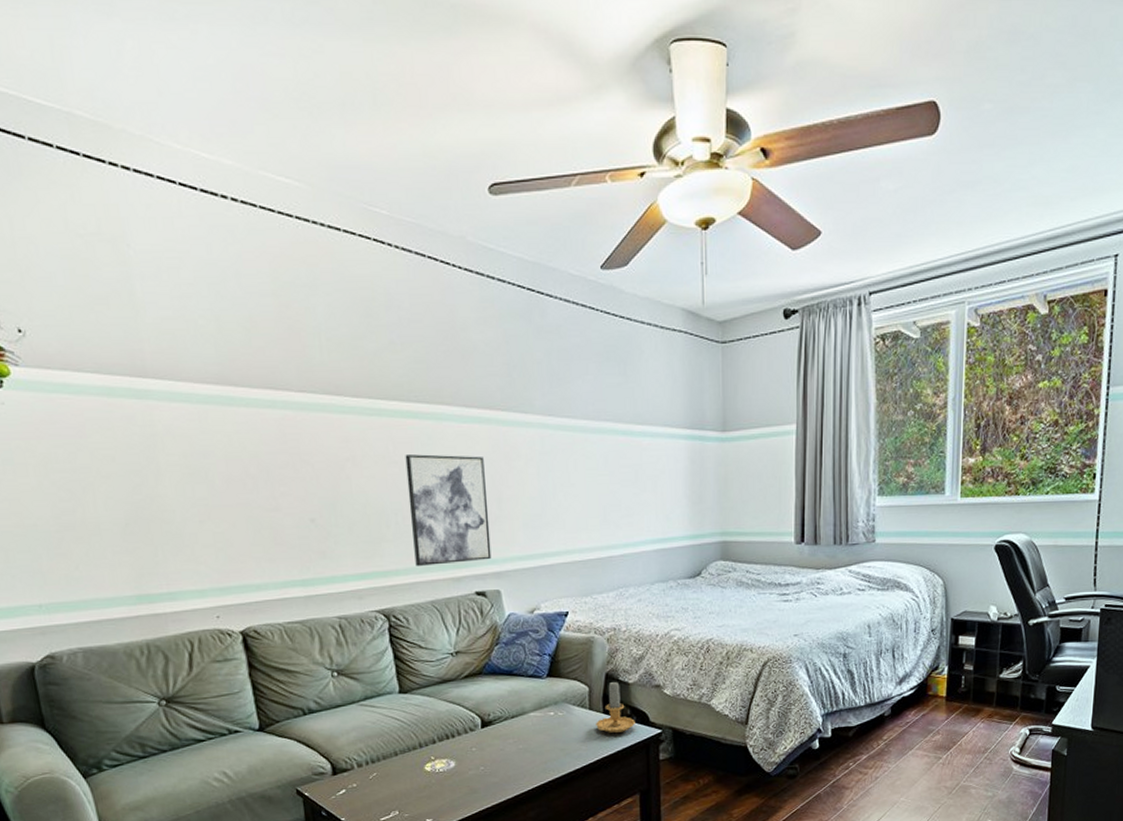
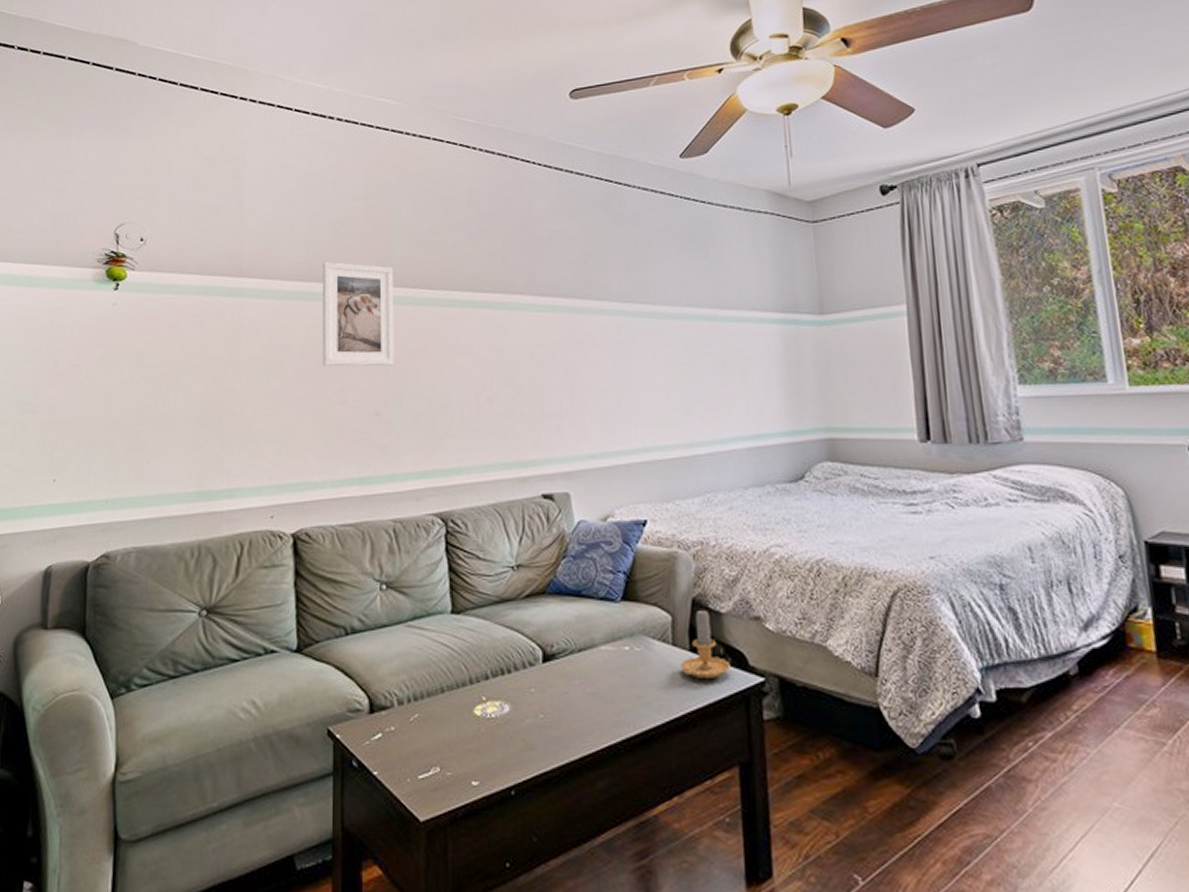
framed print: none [235,364,325,475] -> present [322,261,395,367]
wall art: present [405,454,492,566] -> none [475,344,561,464]

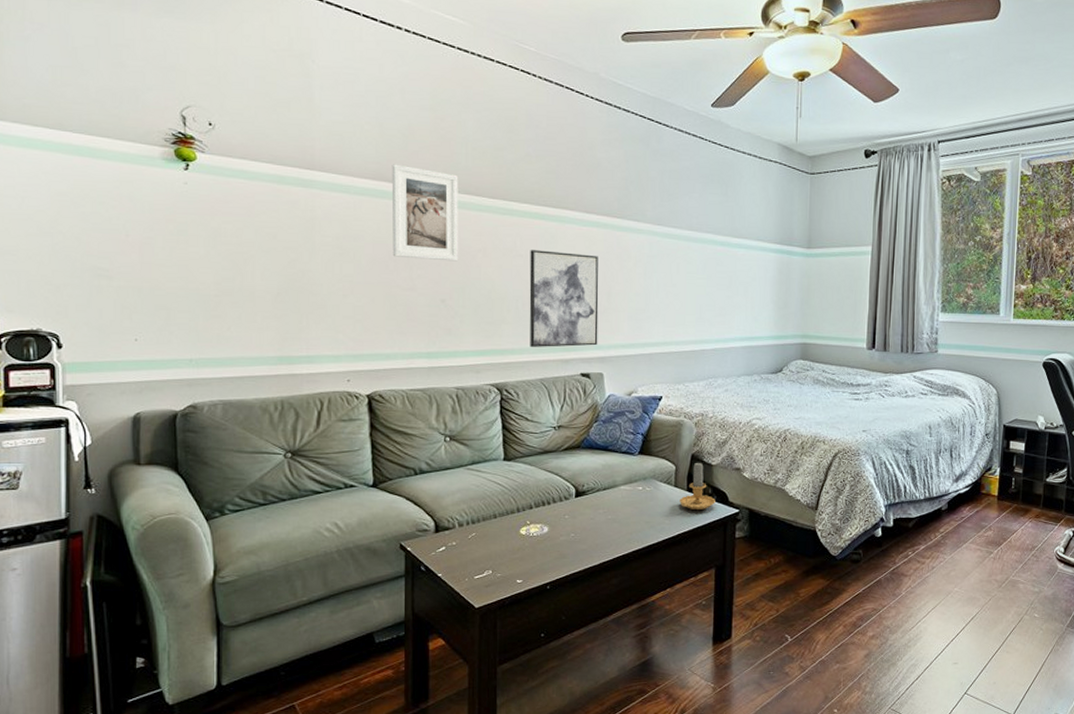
wall art: none [475,344,561,464] -> present [529,250,599,347]

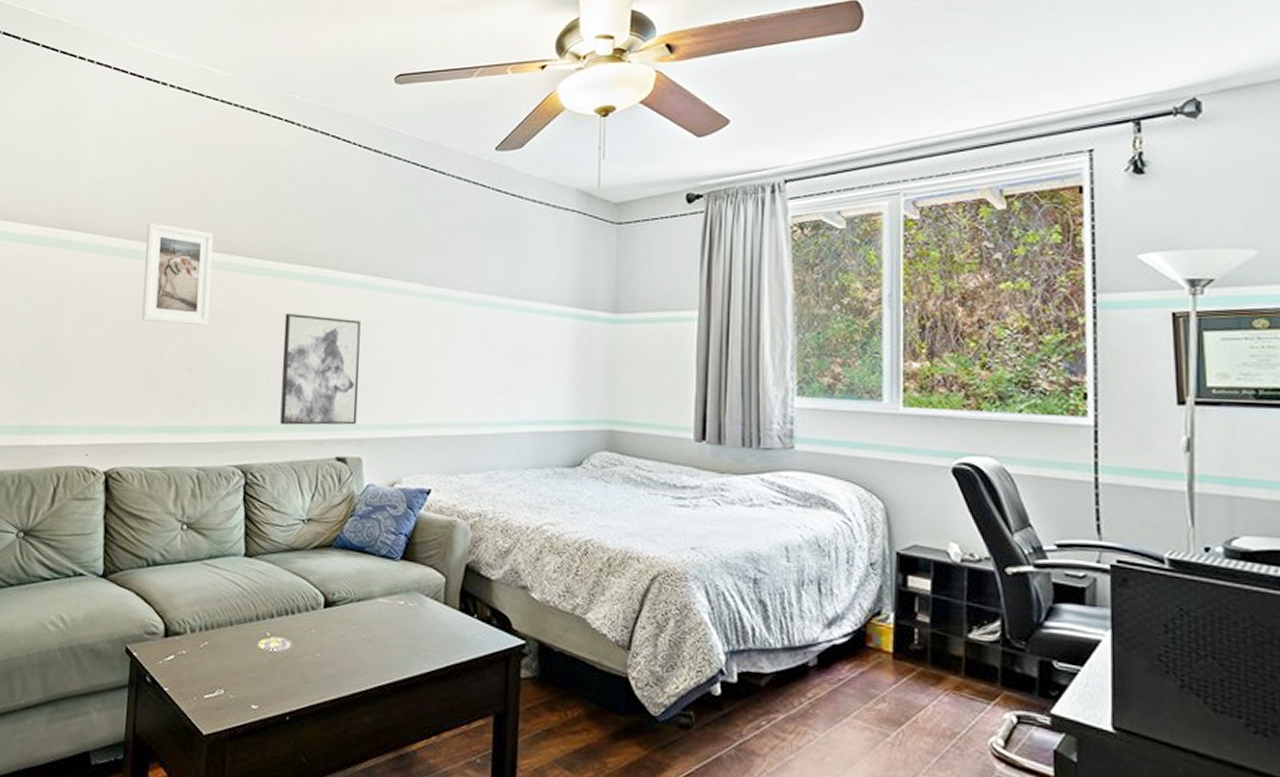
candle: present [680,462,715,510] -> none [450,574,495,637]

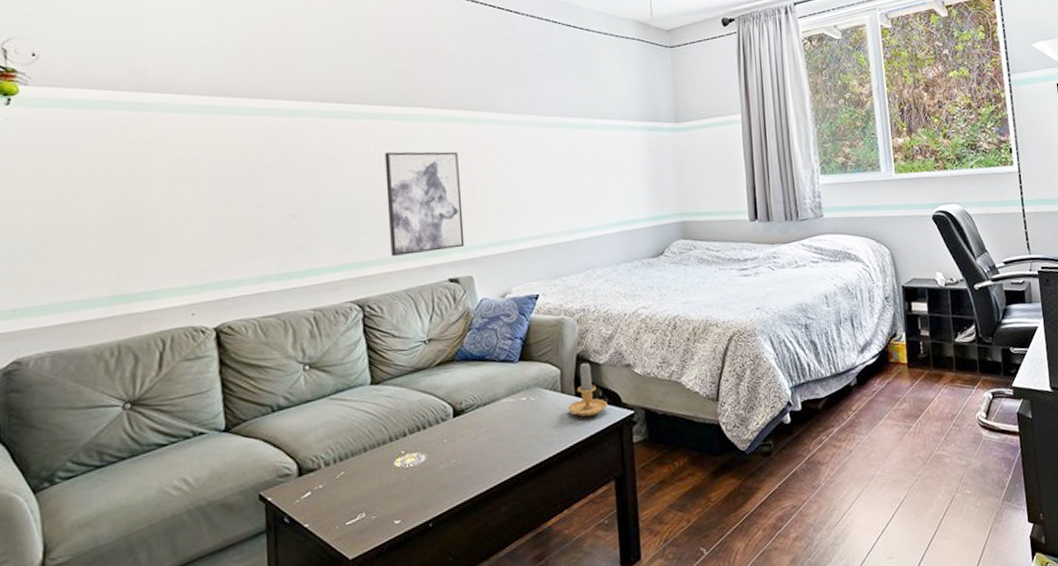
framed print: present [141,222,214,326] -> none [231,77,309,175]
candle: none [450,574,495,637] -> present [568,362,607,417]

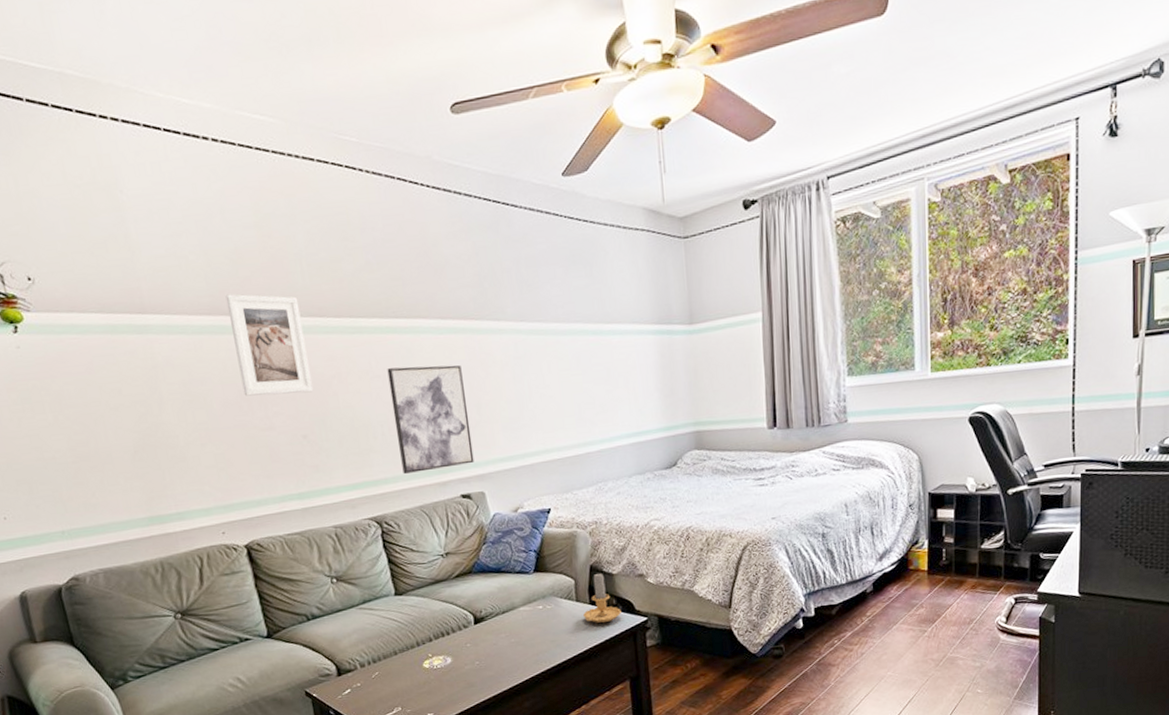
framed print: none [231,77,309,175] -> present [225,294,314,396]

